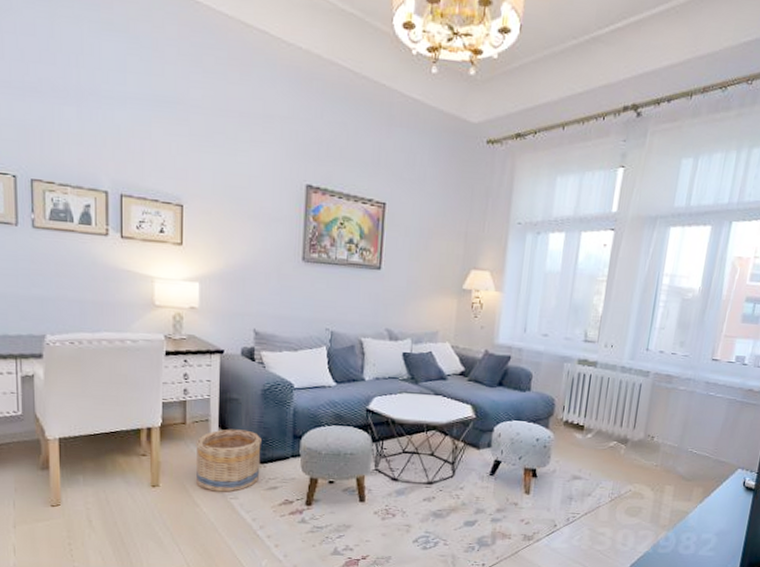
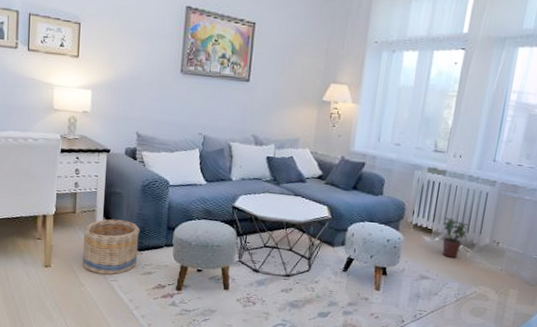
potted plant: none [595,412,622,456] -> present [442,217,469,259]

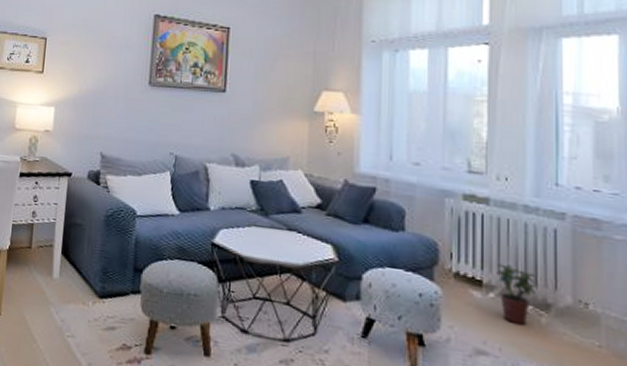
basket: present [82,219,140,275] -> none [36,256,102,329]

